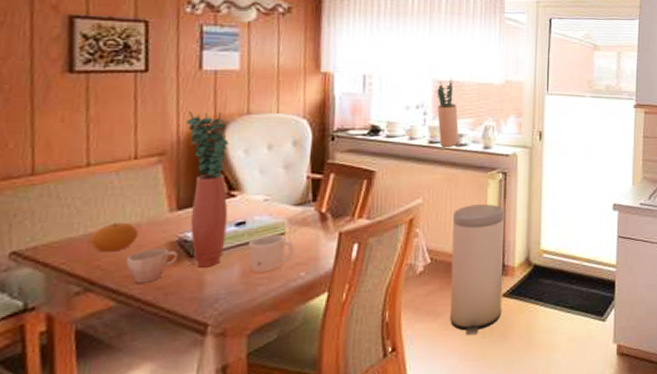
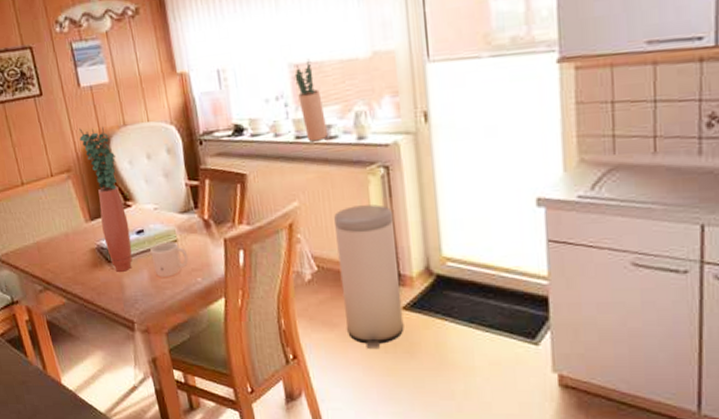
fruit: present [90,222,139,252] -> none [38,232,69,258]
cup: present [127,248,178,283] -> none [66,254,100,284]

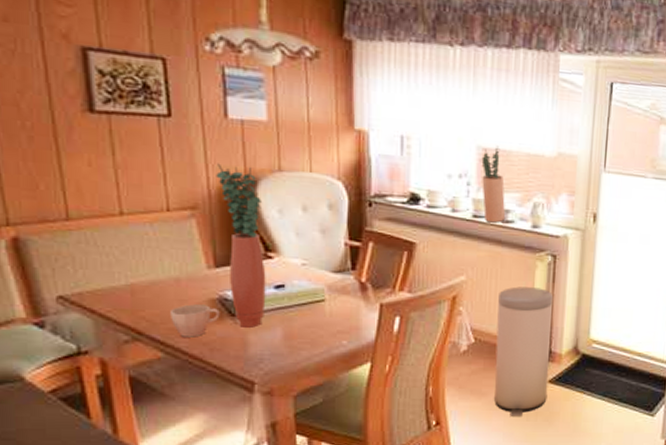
cup: none [66,254,100,284] -> present [170,304,220,337]
mug: present [150,242,189,278] -> none [289,300,335,338]

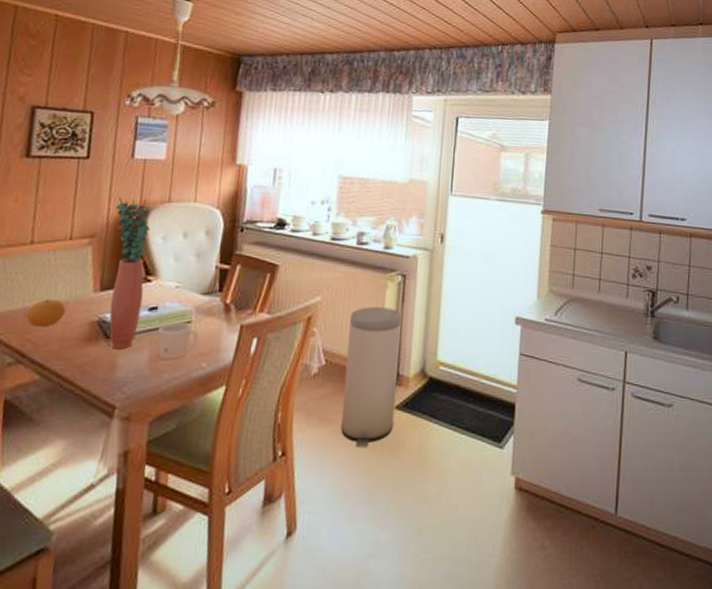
fruit: none [132,275,179,304] -> present [25,299,66,327]
cup: present [170,304,220,337] -> none [53,327,97,360]
mug: none [289,300,335,338] -> present [157,322,199,361]
vase: present [481,145,506,223] -> none [341,174,361,245]

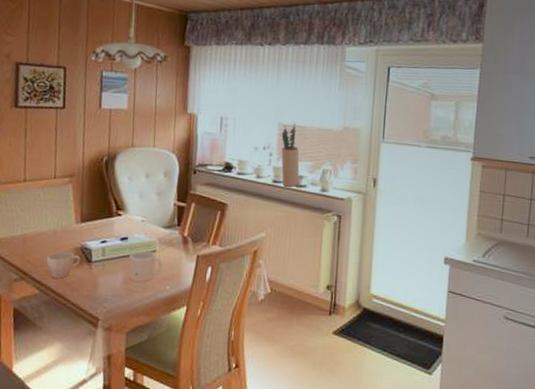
fruit: present [25,299,66,327] -> none [24,227,55,251]
cup: none [53,327,97,360] -> present [47,251,81,279]
vase: present [109,196,150,350] -> none [89,142,118,272]
vase: none [341,174,361,245] -> present [281,122,300,187]
pedal bin: present [341,307,403,448] -> none [285,243,339,366]

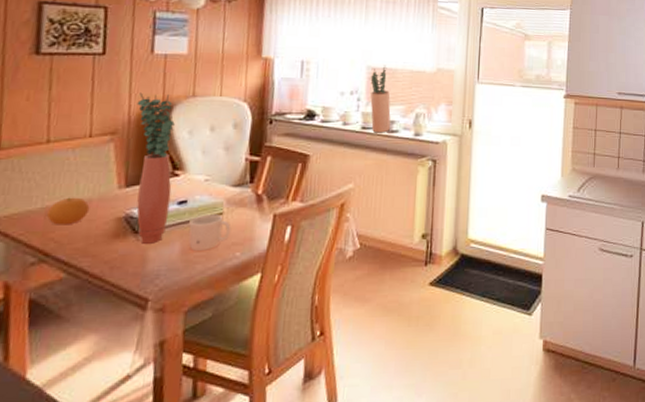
fruit: none [24,227,55,251] -> present [46,197,90,225]
cup: present [47,251,81,279] -> none [77,223,125,256]
vase: none [89,142,118,272] -> present [136,92,175,244]

